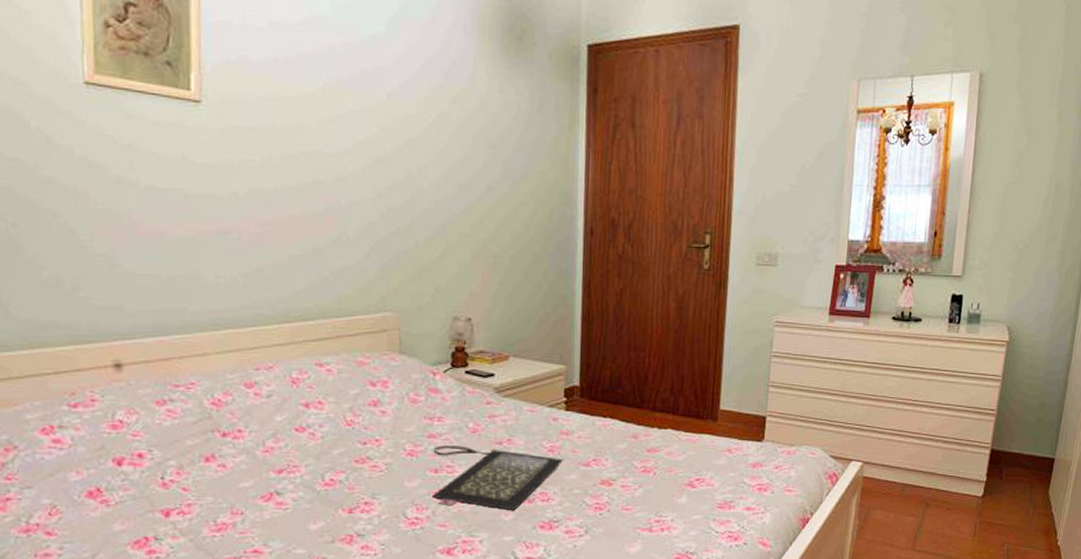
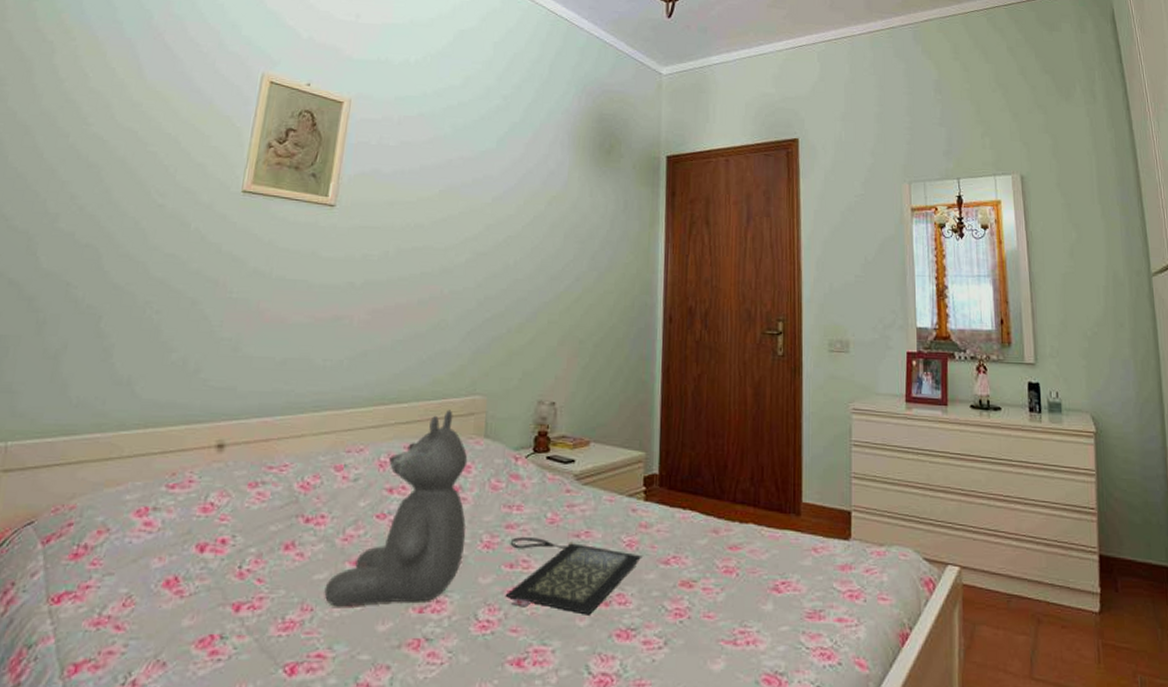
teddy bear: none [252,327,389,510] -> present [324,410,468,607]

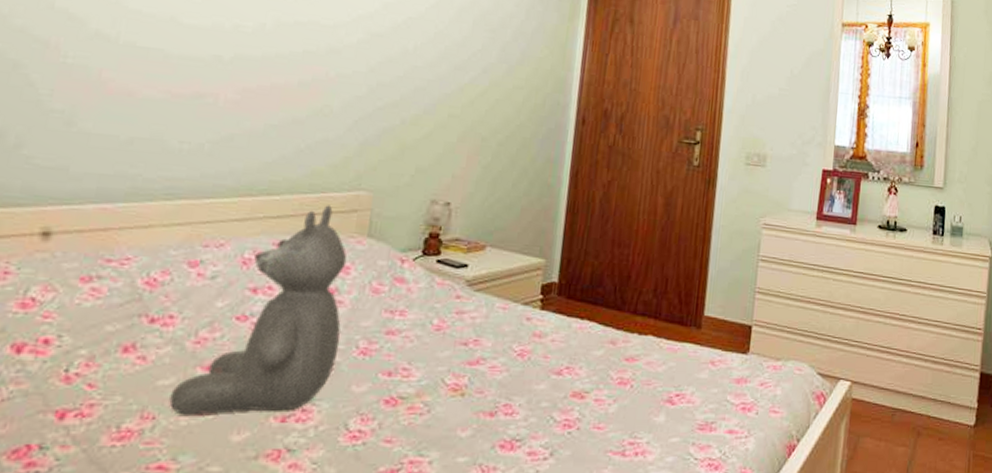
clutch bag: present [505,537,643,615] -> none [380,344,534,426]

